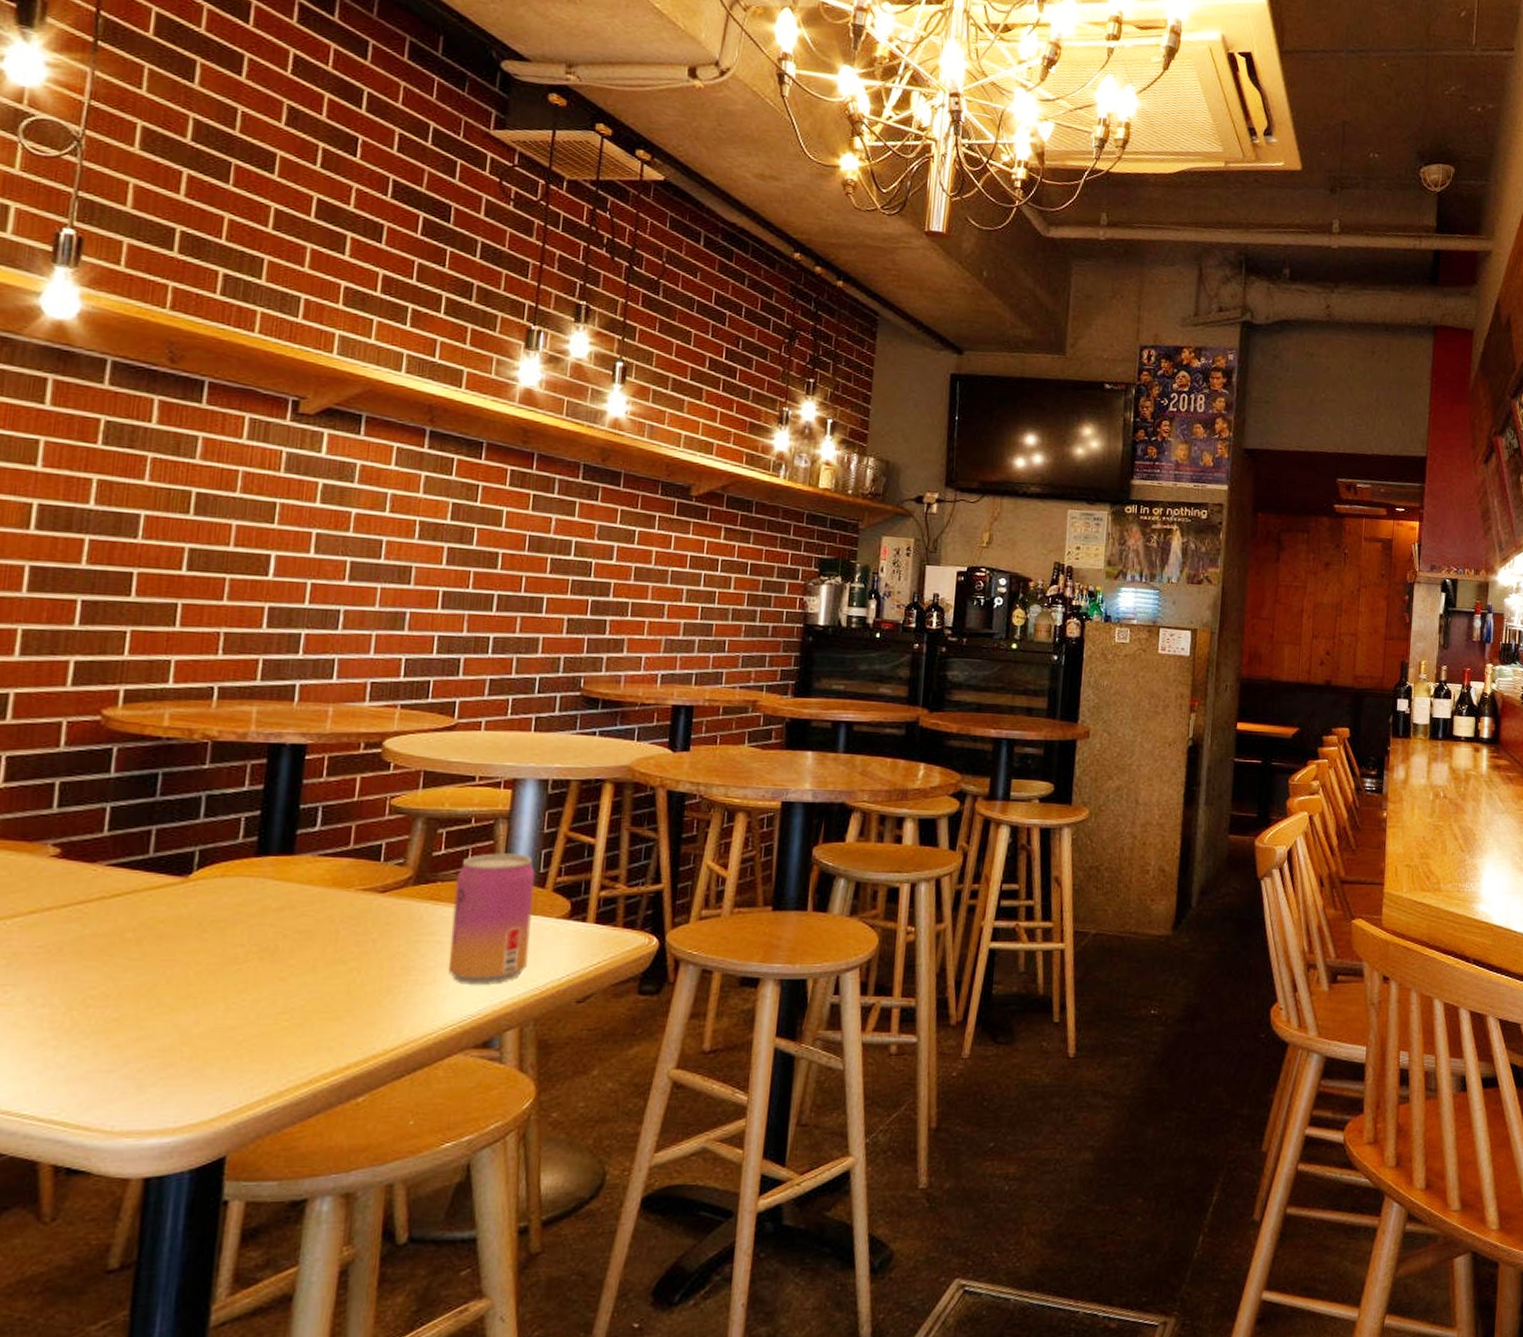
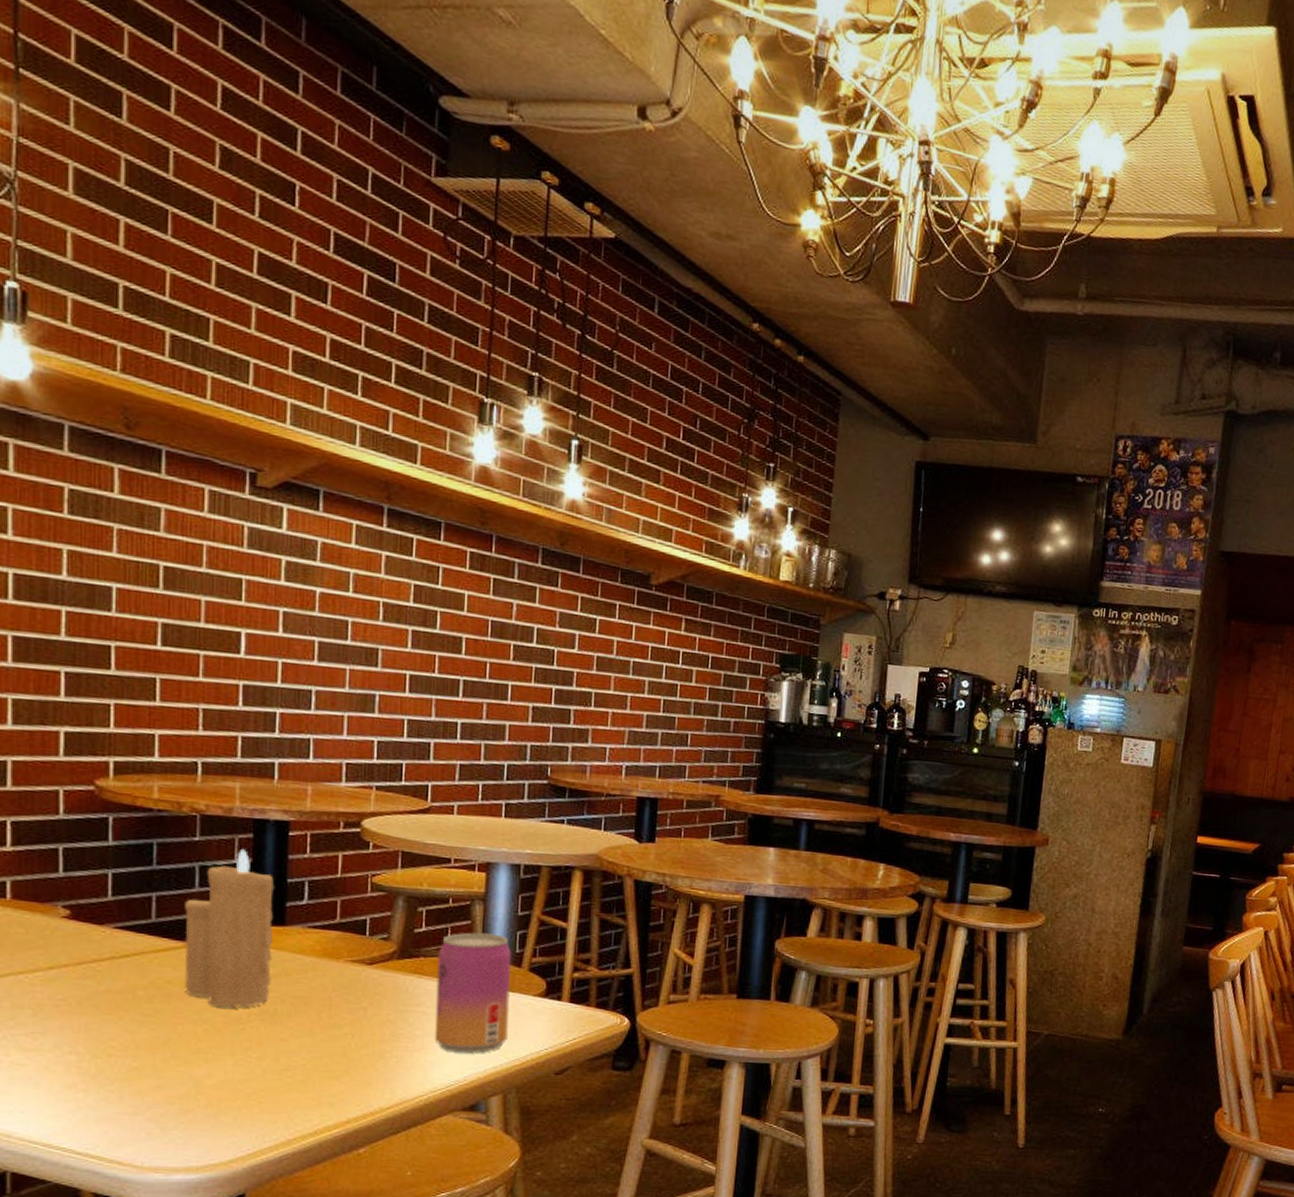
candle: none [179,775,286,947] -> present [184,848,274,1009]

